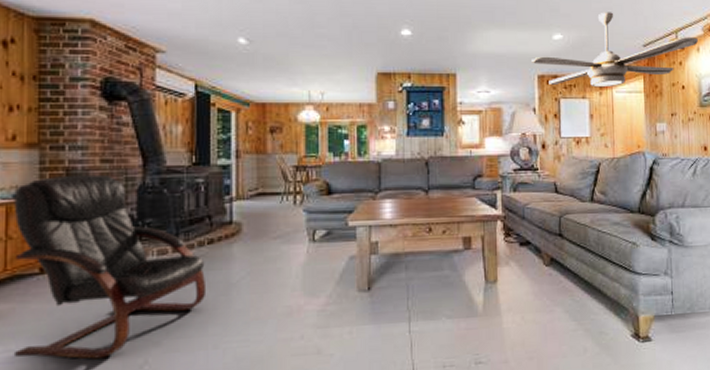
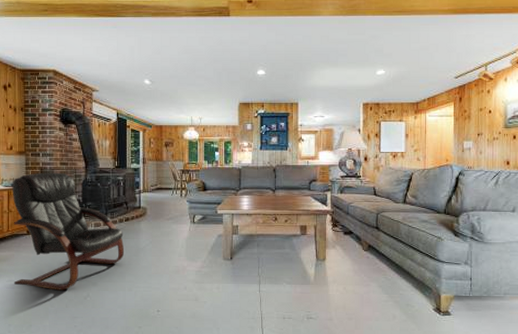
ceiling fan: present [531,12,698,88] -> none [358,50,506,113]

